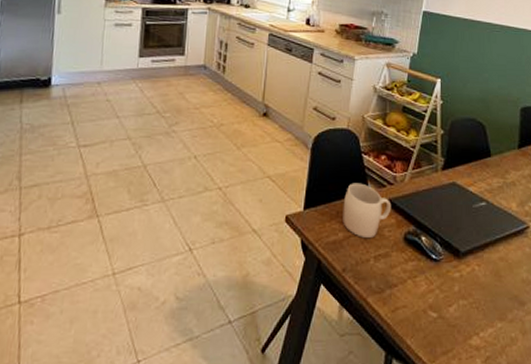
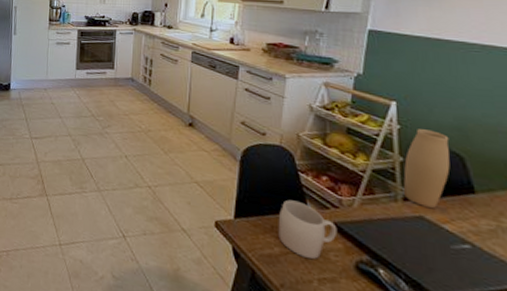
vase: none [442,103,476,175] -> present [403,129,450,209]

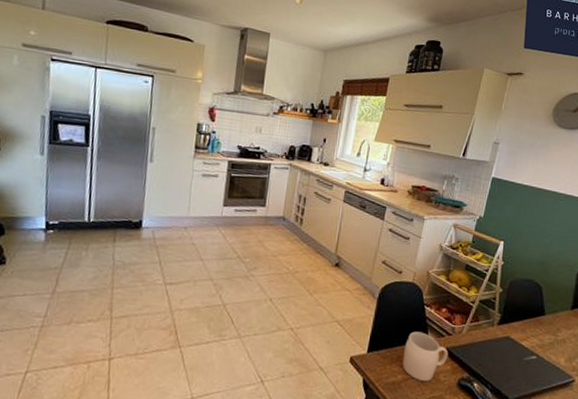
vase: present [403,129,450,209] -> none [498,264,535,330]

